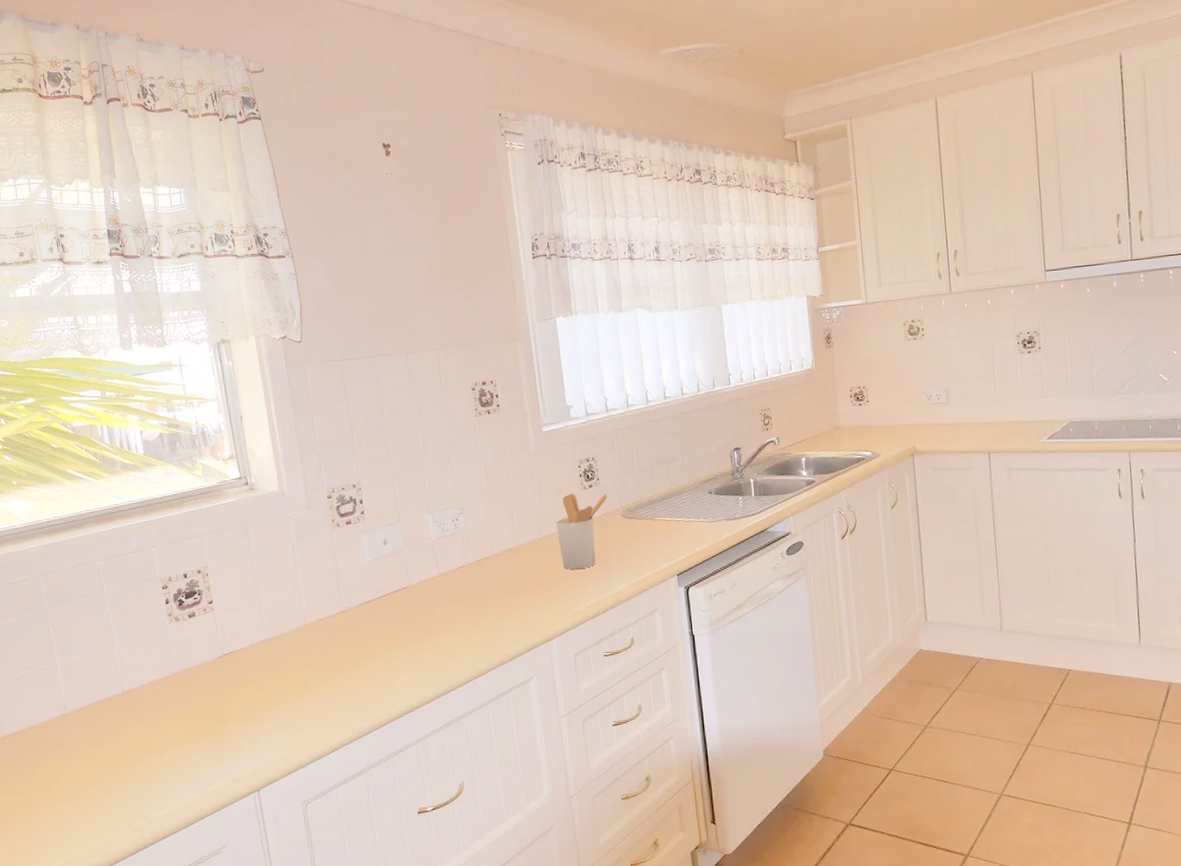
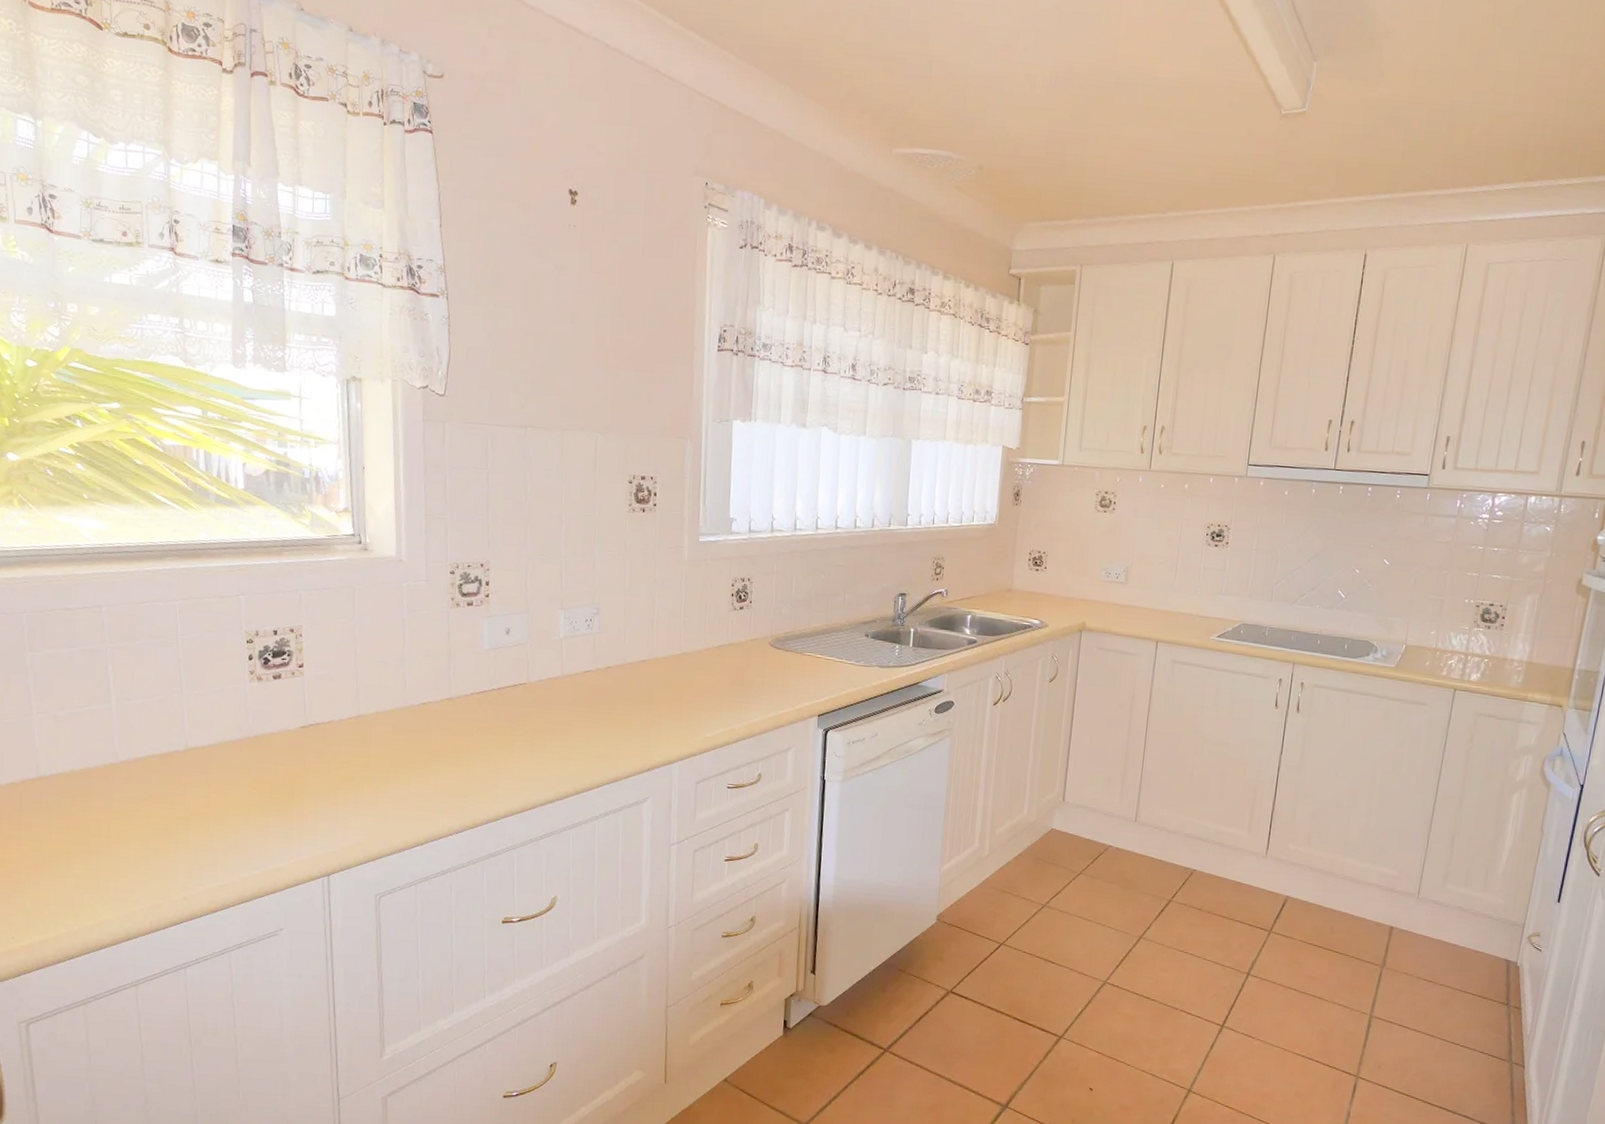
utensil holder: present [555,493,607,569] -> none [697,612,758,694]

